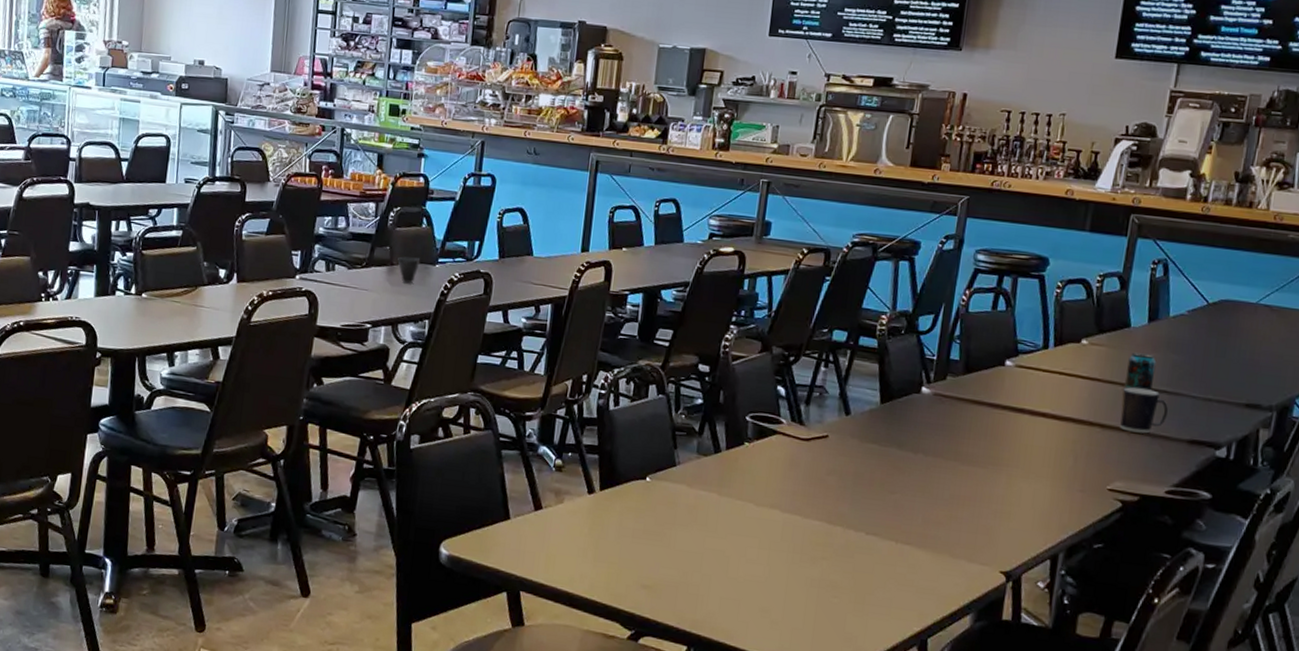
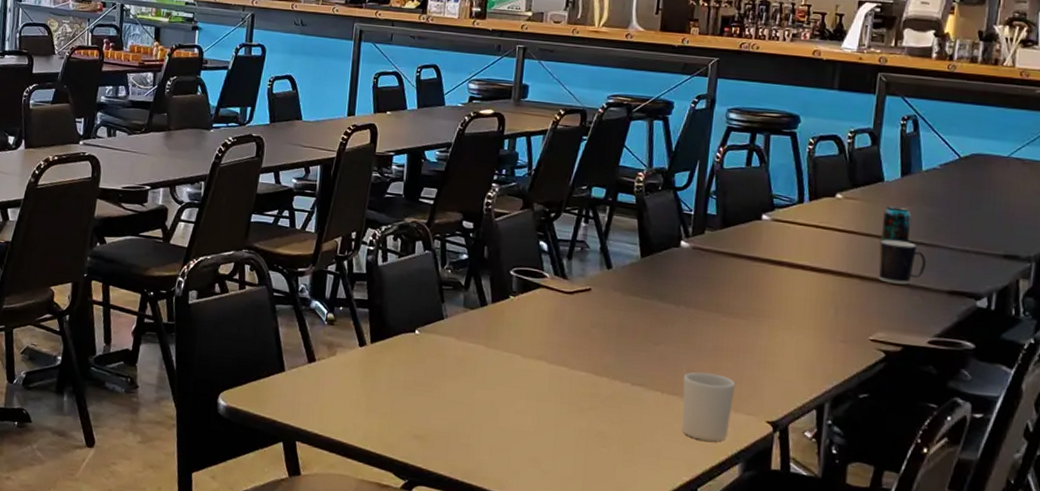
cup: present [397,256,419,283] -> none [174,122,195,147]
mug: none [914,521,971,592] -> present [681,371,736,442]

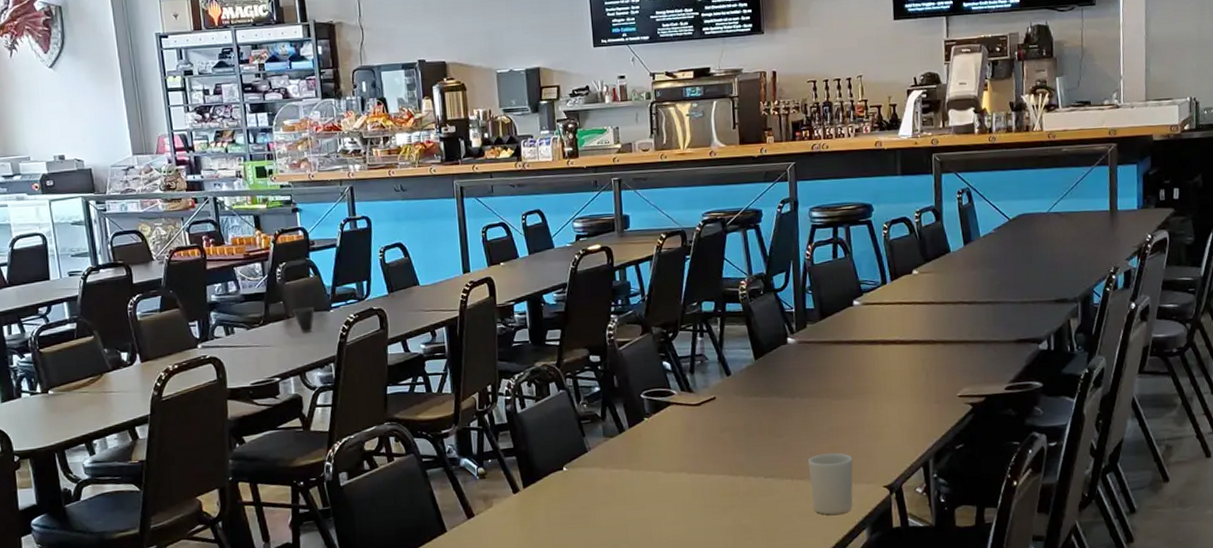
cup: none [174,122,195,147] -> present [293,307,314,332]
mug: present [878,239,926,285] -> none [953,303,994,343]
beverage can: present [880,205,912,243] -> none [953,272,978,307]

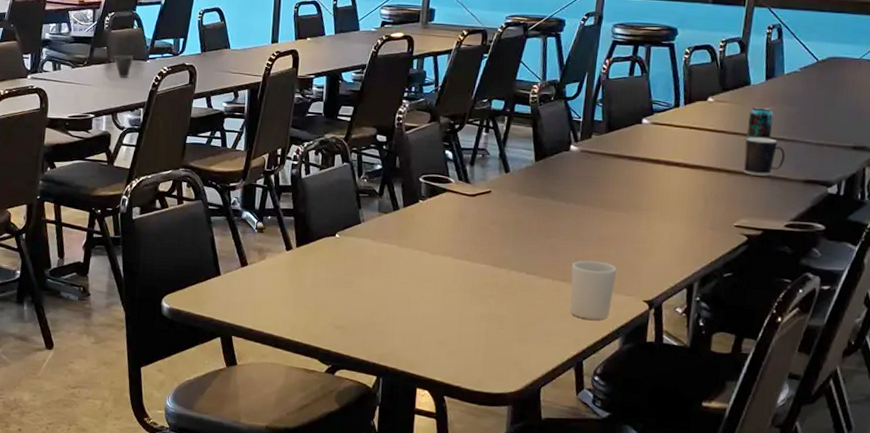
beverage can: none [953,272,978,307] -> present [746,106,774,139]
mug: none [953,303,994,343] -> present [743,137,785,176]

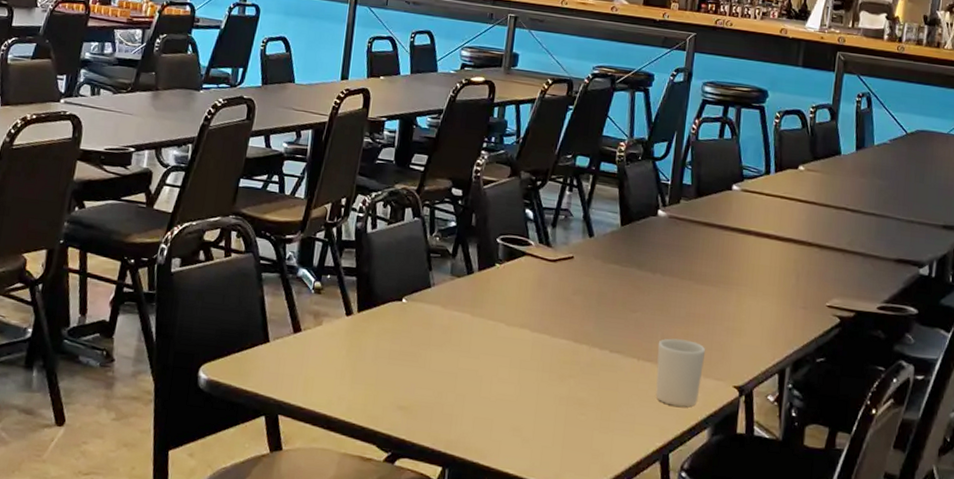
cup: present [114,55,133,77] -> none [162,82,184,108]
mug: present [743,137,785,176] -> none [835,210,877,253]
beverage can: present [746,106,774,139] -> none [837,177,865,214]

